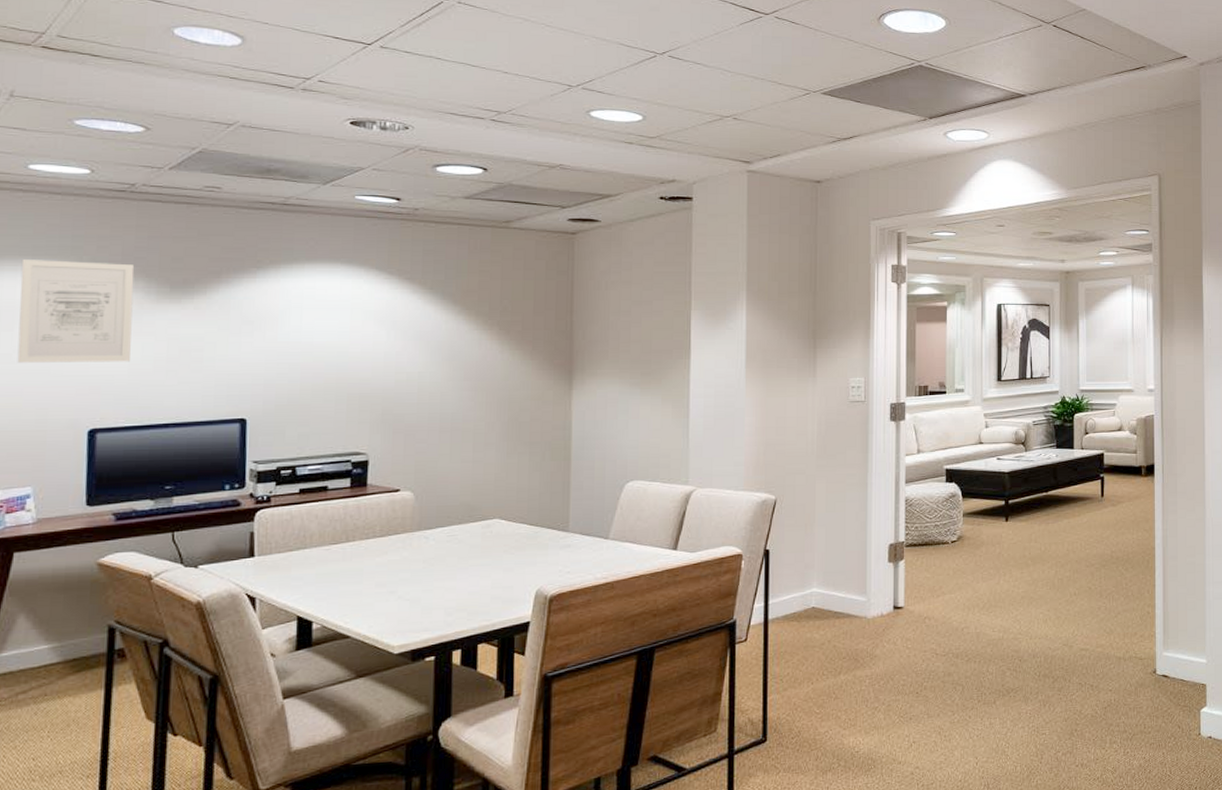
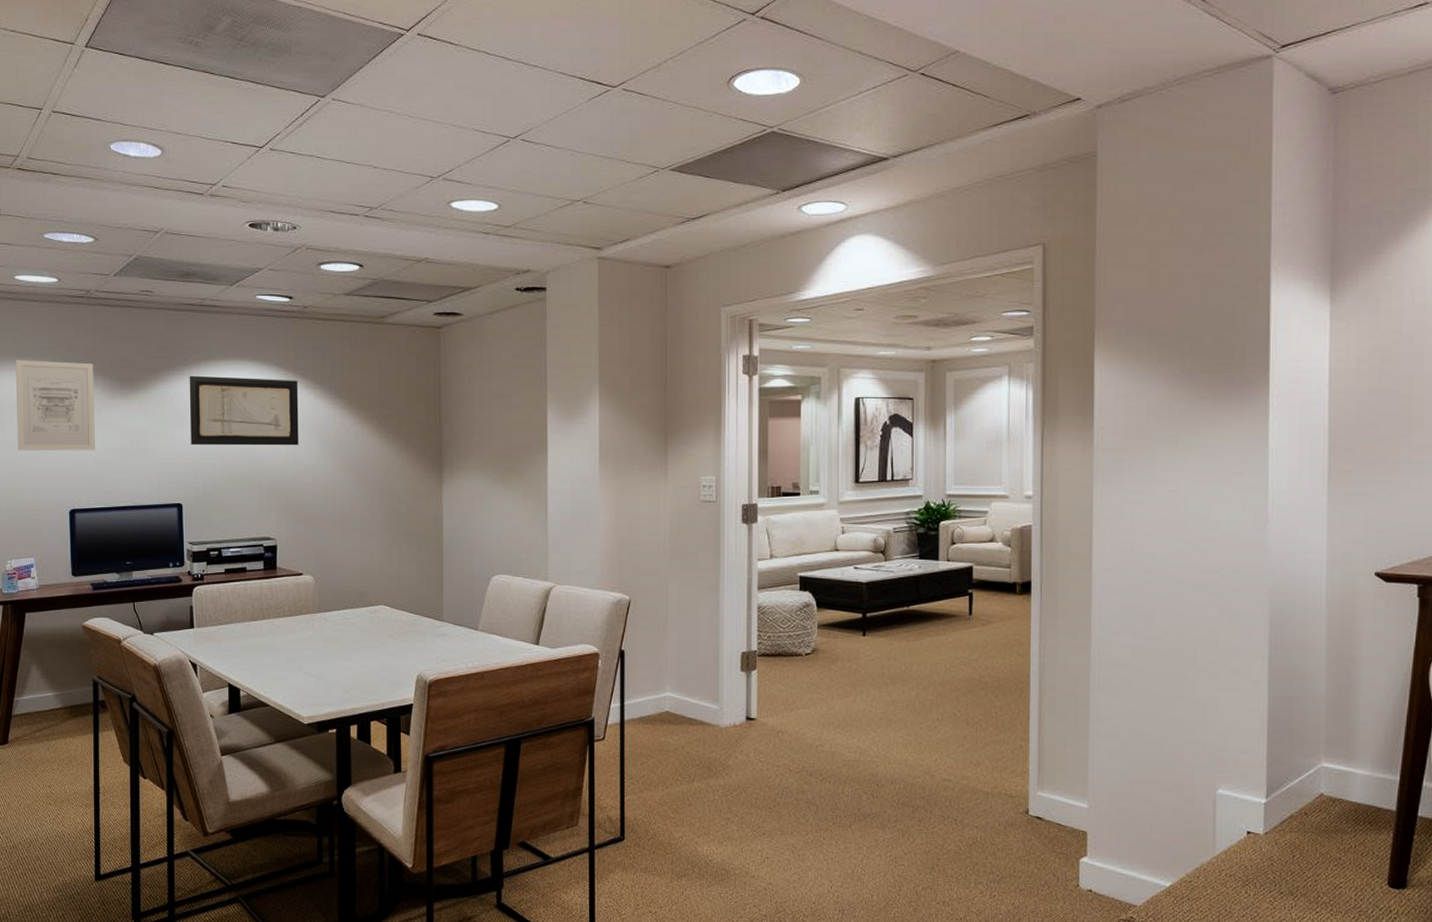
wall art: none [262,279,404,355] -> present [189,375,299,446]

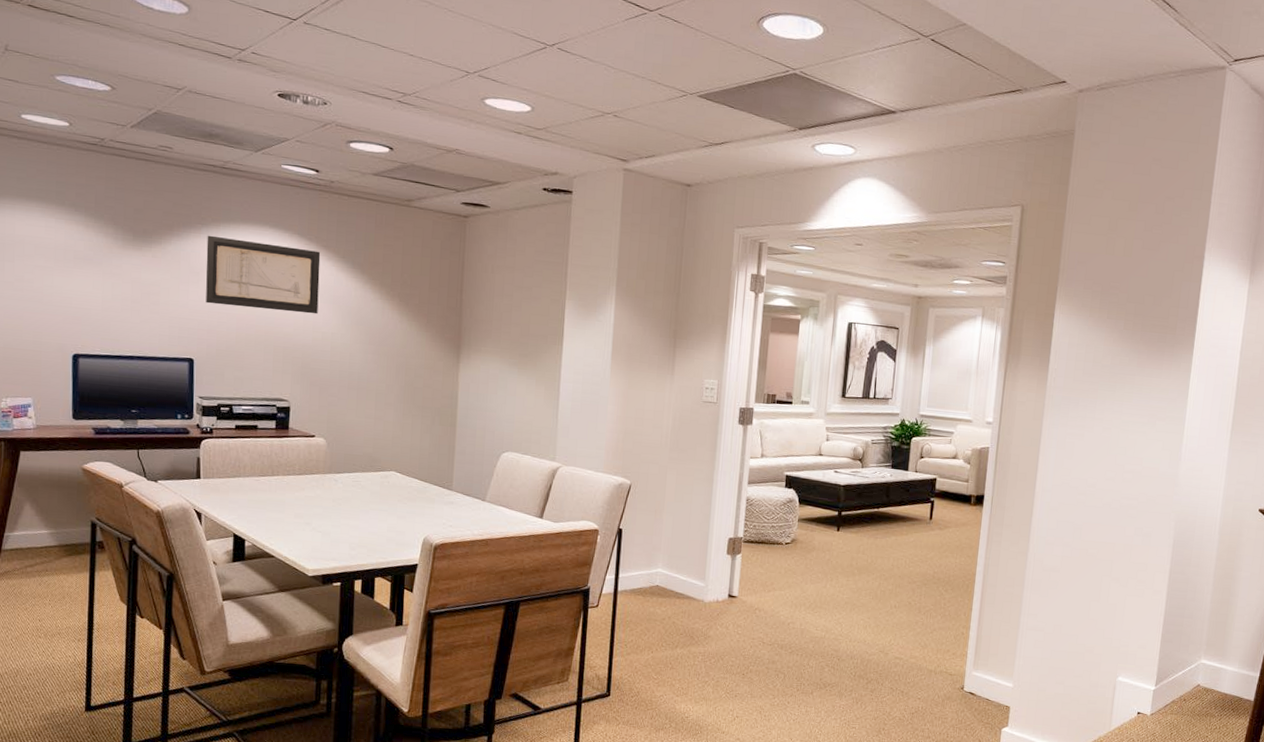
wall art: present [15,360,95,451] -> none [18,200,105,299]

